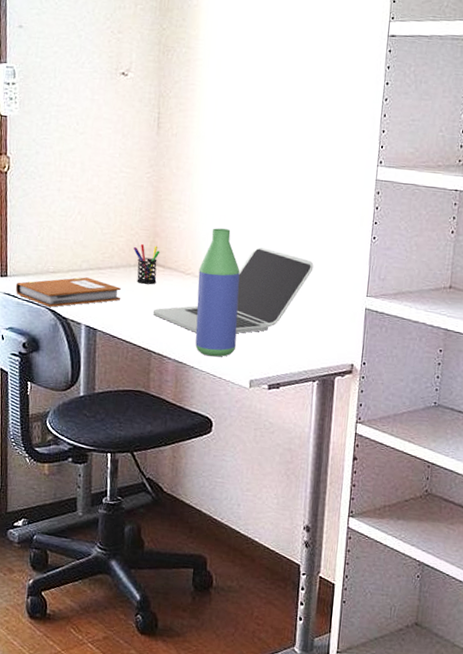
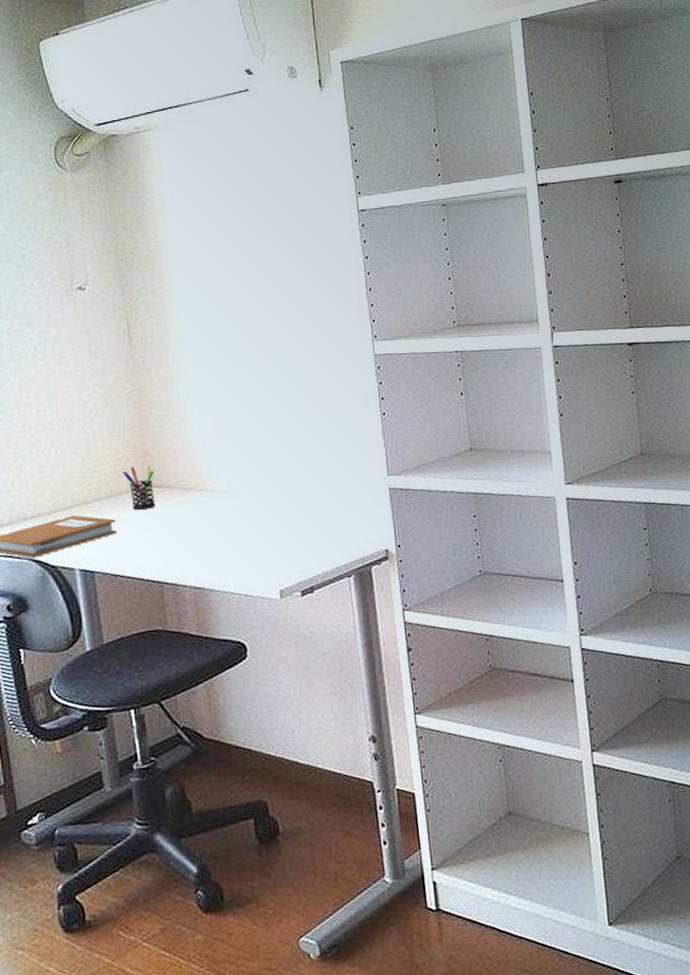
laptop: present [153,247,314,334] -> none [157,445,327,553]
bottle: present [195,228,240,357] -> none [201,433,258,575]

